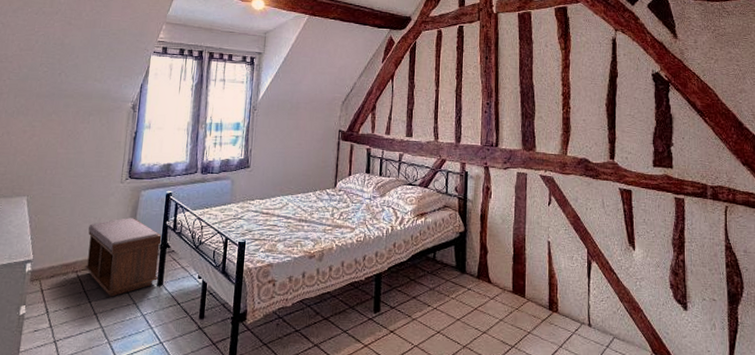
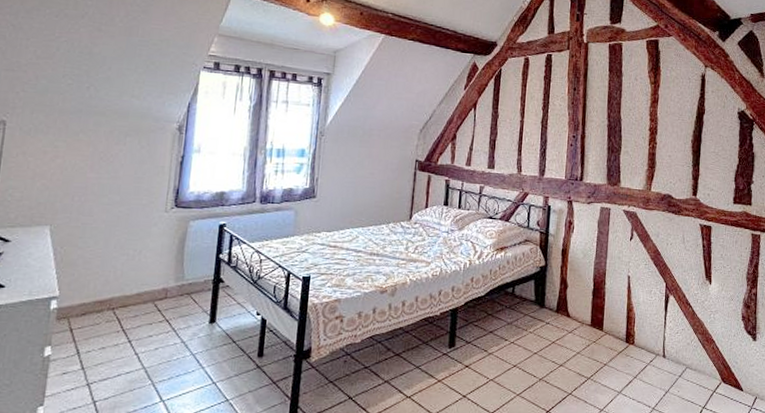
bench: present [84,218,162,297] -> none [122,250,214,336]

